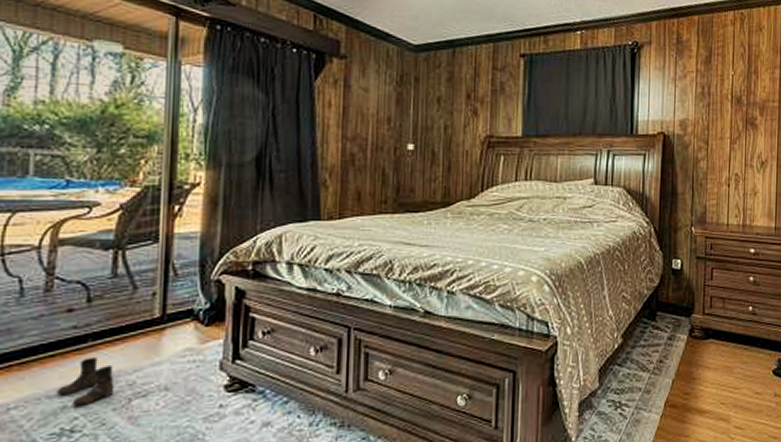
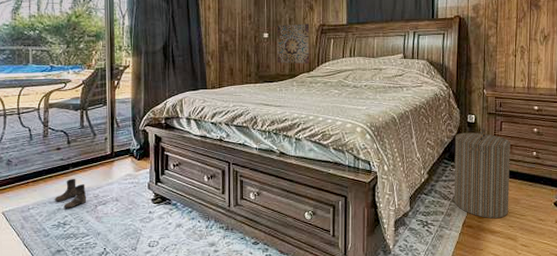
wall art: none [424,133,472,188] -> present [276,24,310,64]
laundry hamper: none [654,275,723,395] -> present [453,127,511,219]

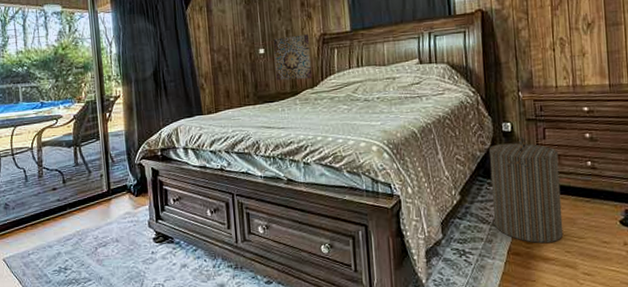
boots: present [54,179,87,209] -> none [53,220,87,252]

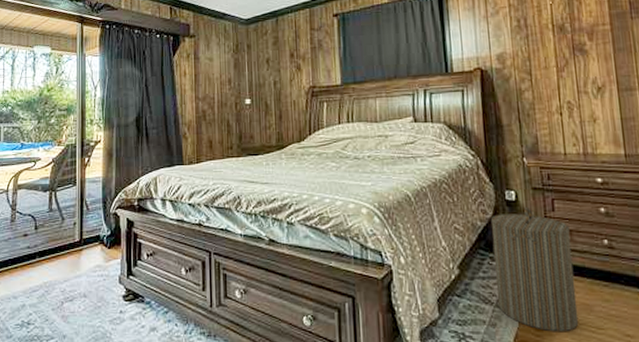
wall art: present [272,34,313,81] -> none [259,86,300,133]

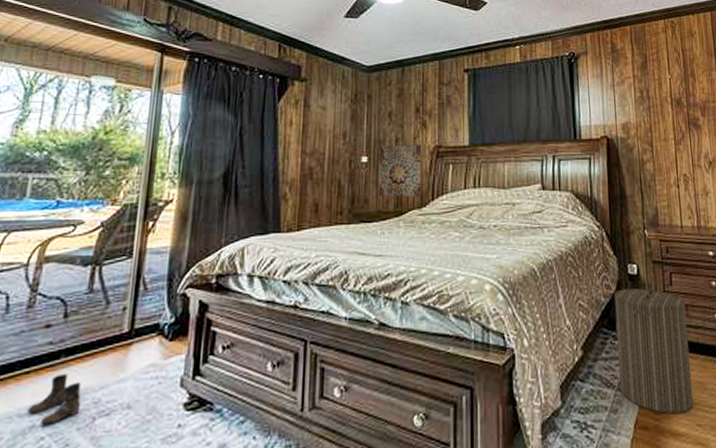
boots: none [19,270,53,305] -> present [26,374,82,425]
wall art: none [259,86,300,133] -> present [378,144,422,197]

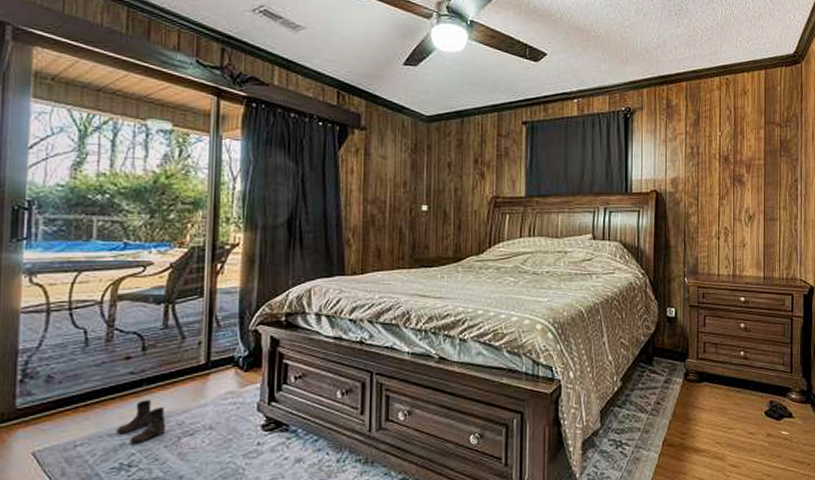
wall art: present [378,144,422,197] -> none [437,194,480,244]
laundry hamper: present [613,280,694,415] -> none [652,322,715,435]

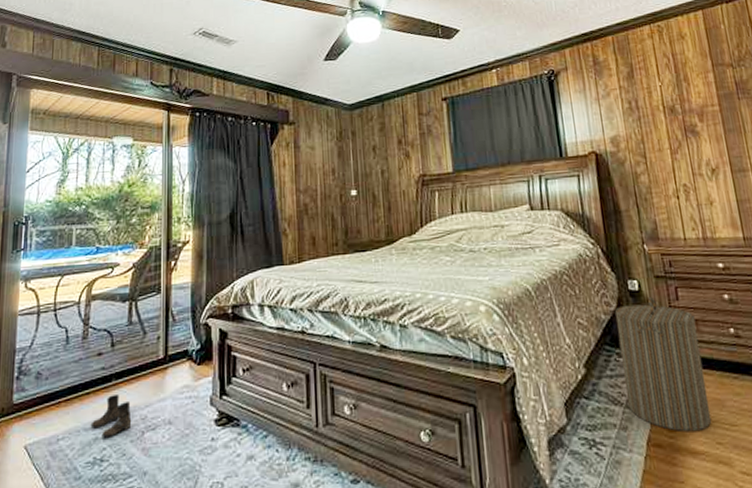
laundry hamper: none [652,322,715,435] -> present [614,296,712,432]

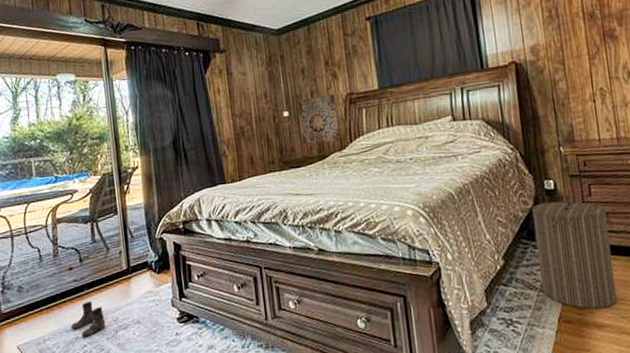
wall art: none [366,175,411,227] -> present [297,94,341,145]

